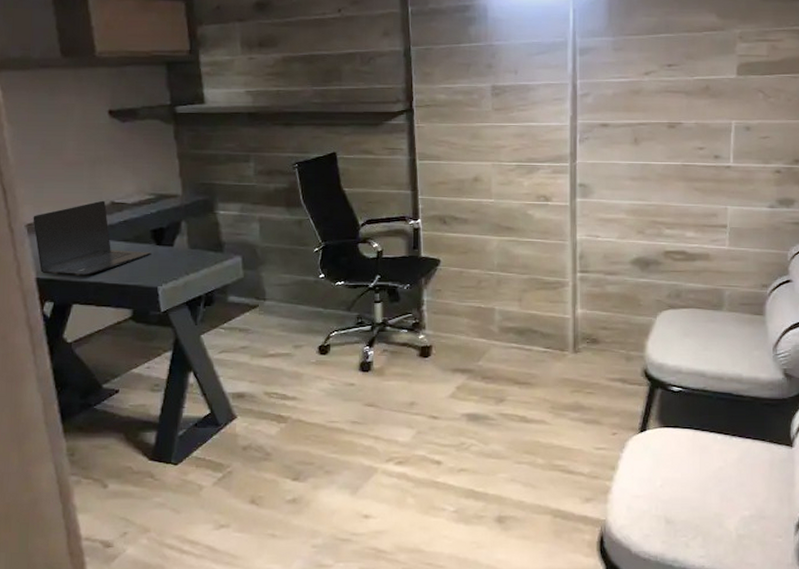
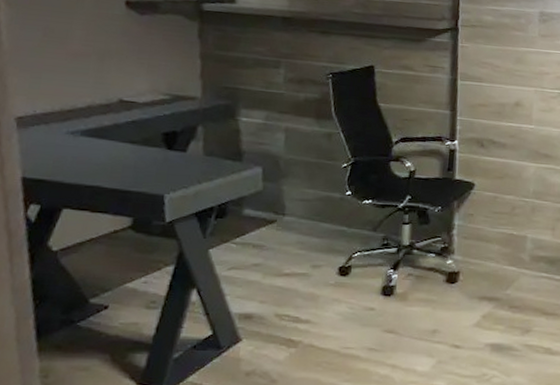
laptop: present [33,200,151,277] -> none [24,97,161,179]

